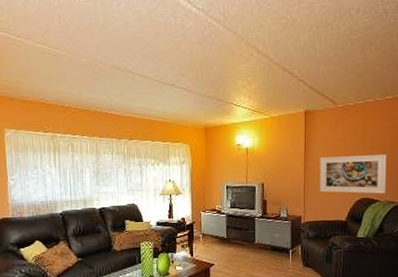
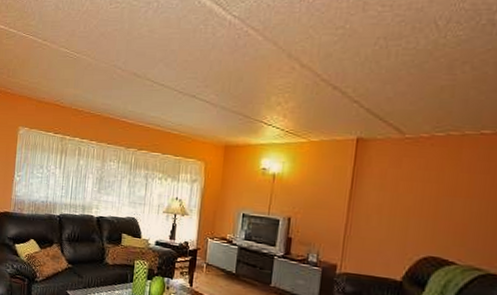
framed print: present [320,155,387,194] -> none [367,197,475,256]

